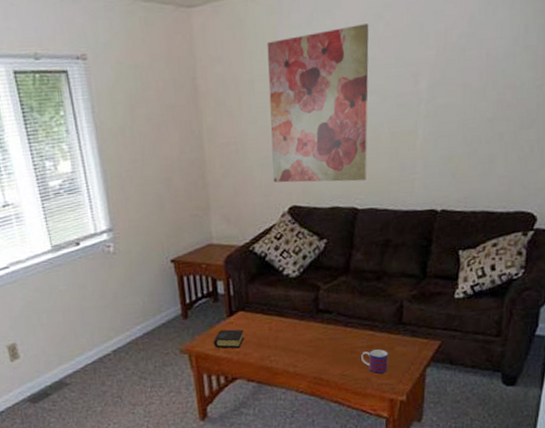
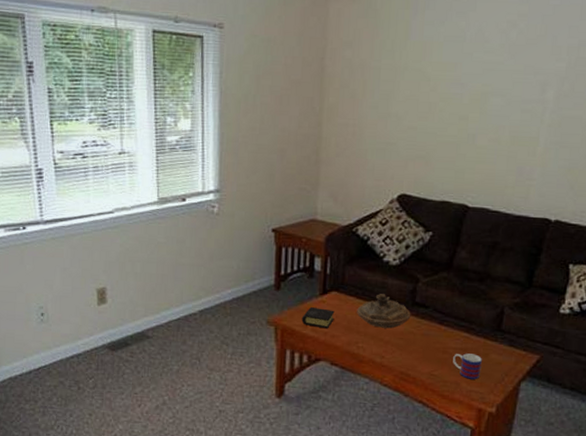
decorative bowl: none [265,306,317,339] -> present [357,294,411,329]
wall art: present [267,24,369,183] -> none [386,29,502,180]

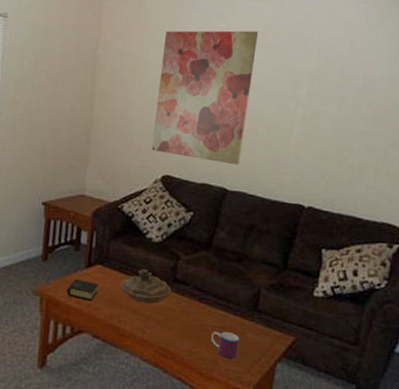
wall art: none [386,29,502,180] -> present [151,30,259,165]

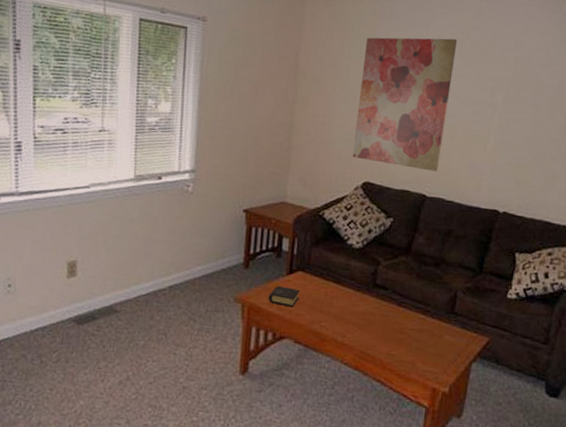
decorative bowl: present [120,269,172,304] -> none [321,275,372,309]
mug: present [211,332,239,359] -> none [409,334,437,360]

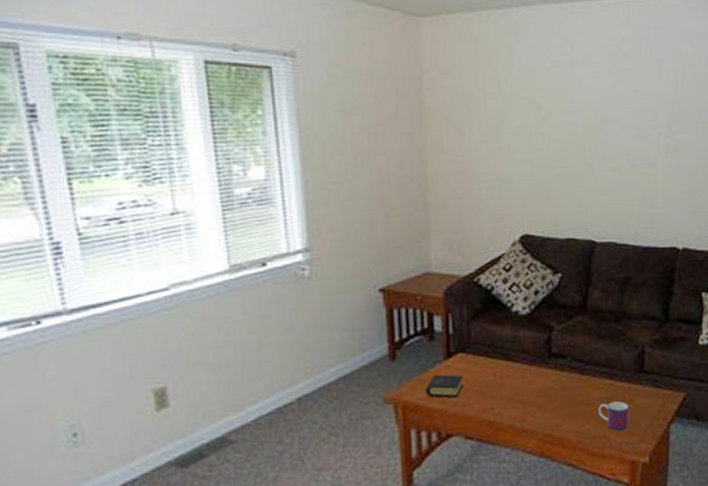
wall art: present [352,37,458,172] -> none [501,53,608,212]
mug: none [409,334,437,360] -> present [599,401,629,430]

